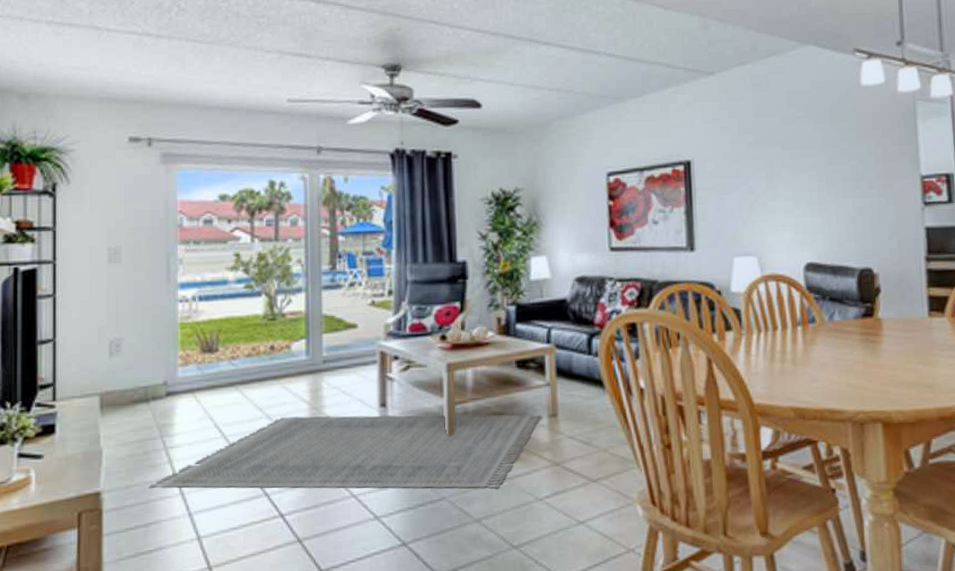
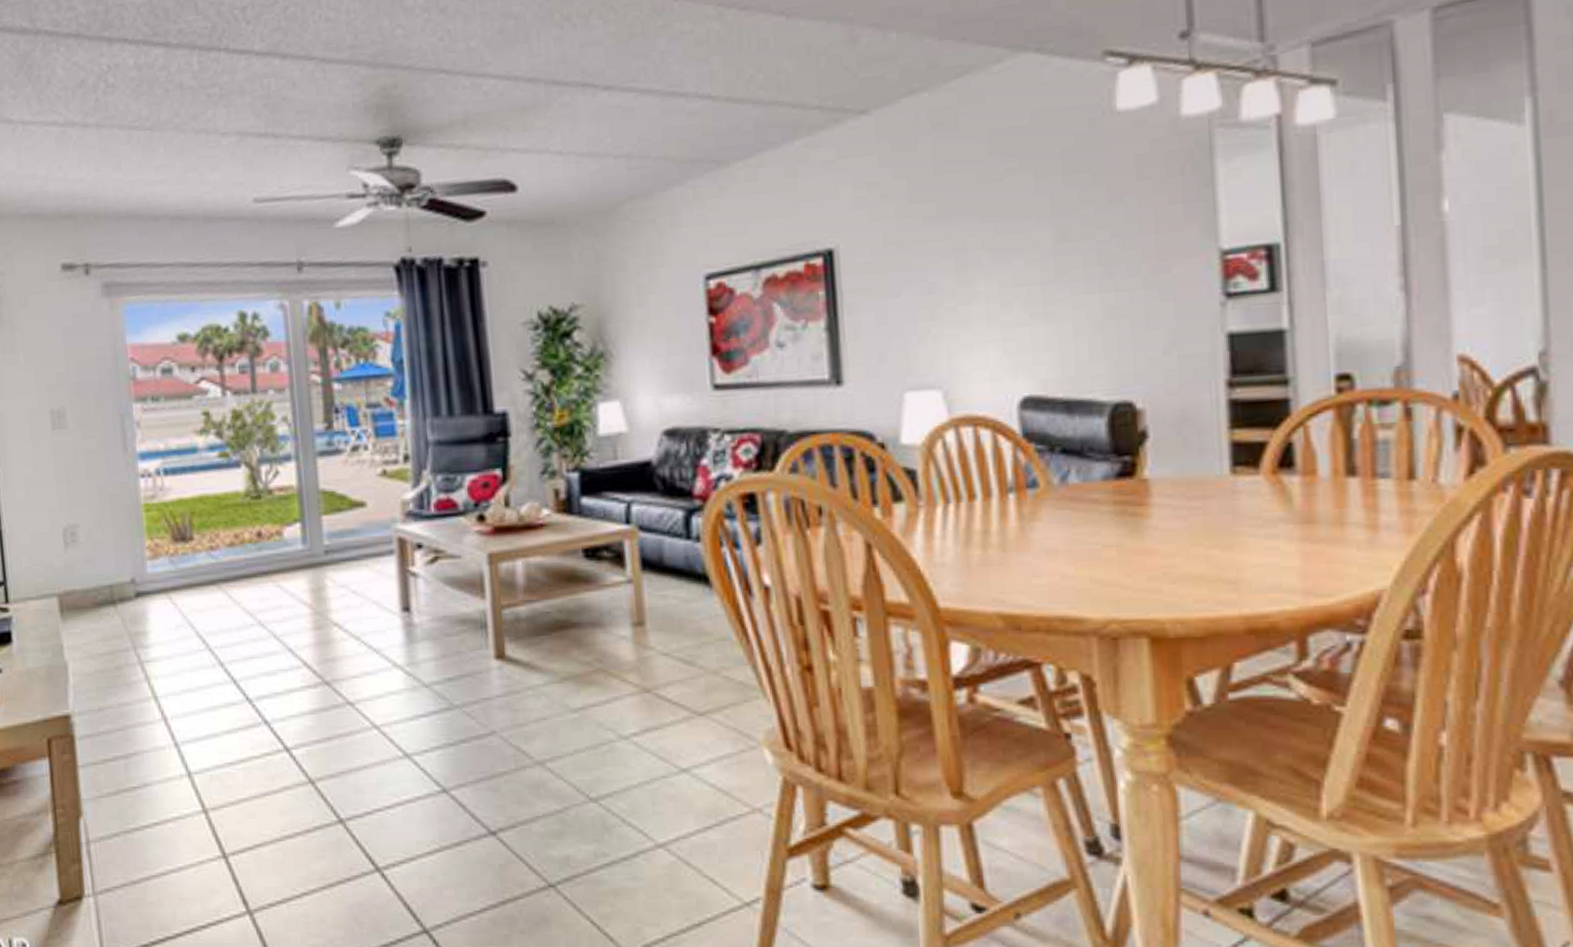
rug: present [149,414,543,489] -> none [125,621,625,723]

